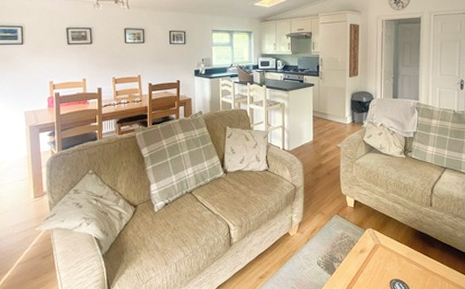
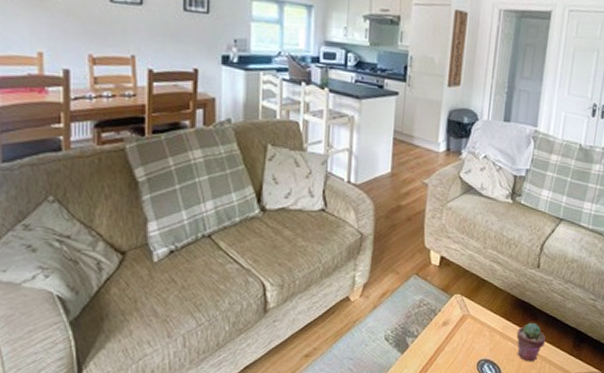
potted succulent: none [419,249,444,281] -> present [516,322,546,362]

